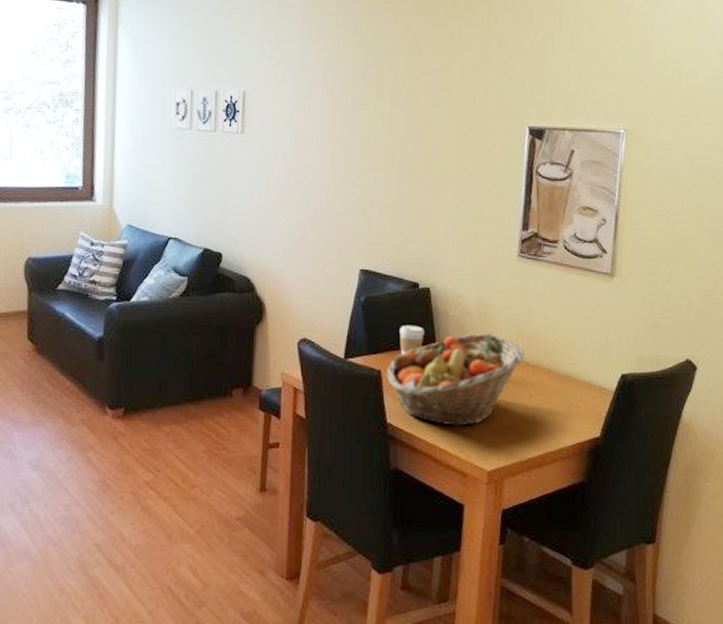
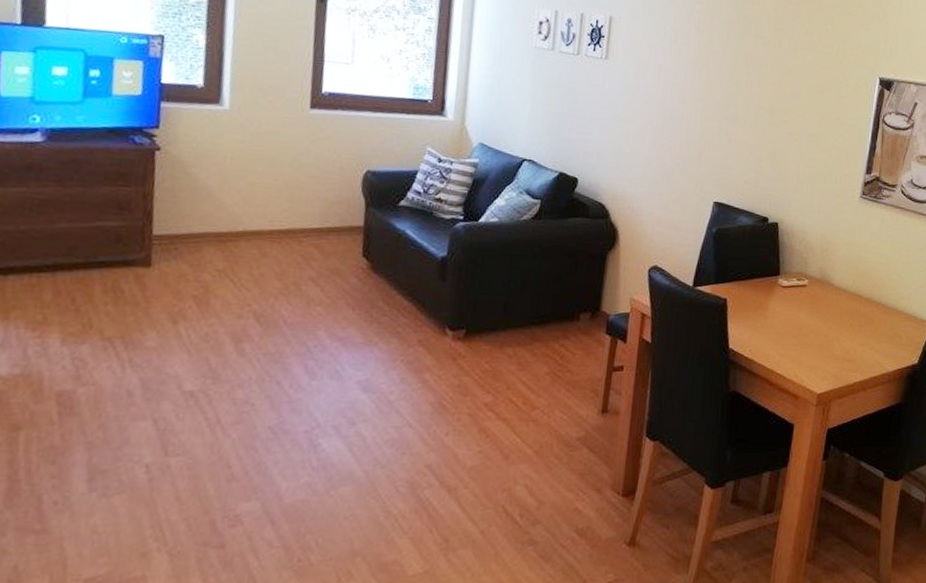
fruit basket: present [386,333,525,427] -> none [731,267,859,353]
coffee cup: present [400,324,424,355] -> none [746,256,770,285]

